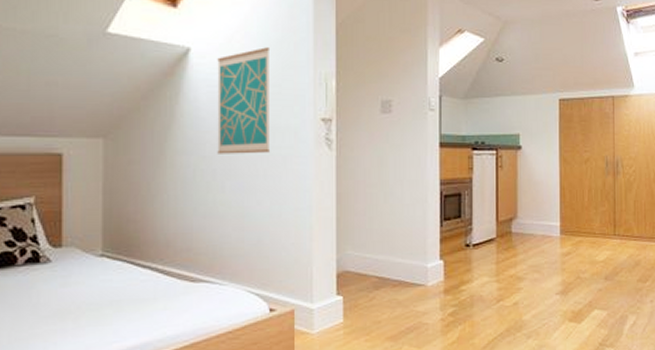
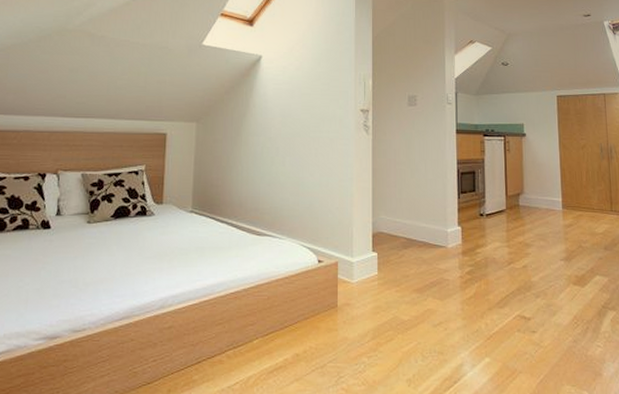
wall art: present [217,47,271,154] -> none [280,55,322,136]

